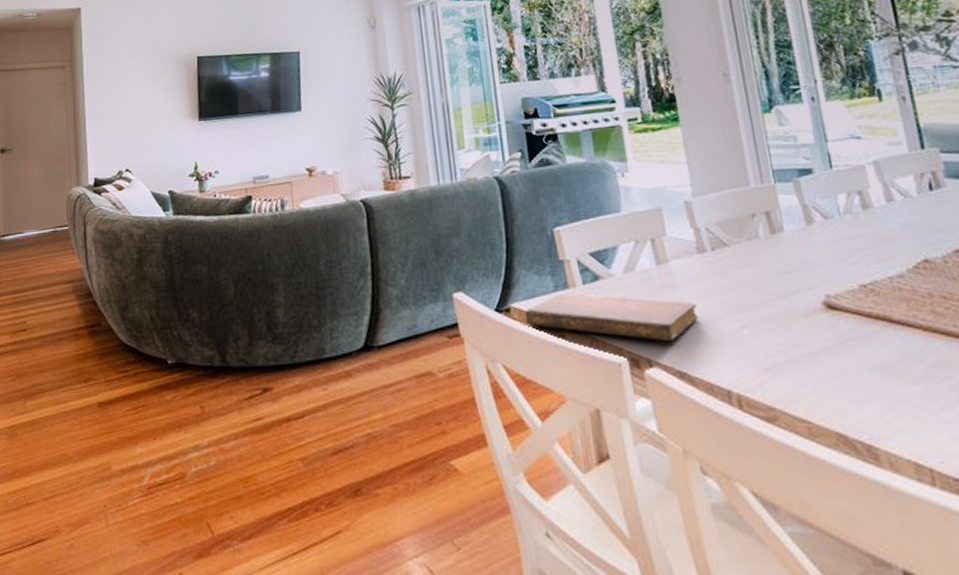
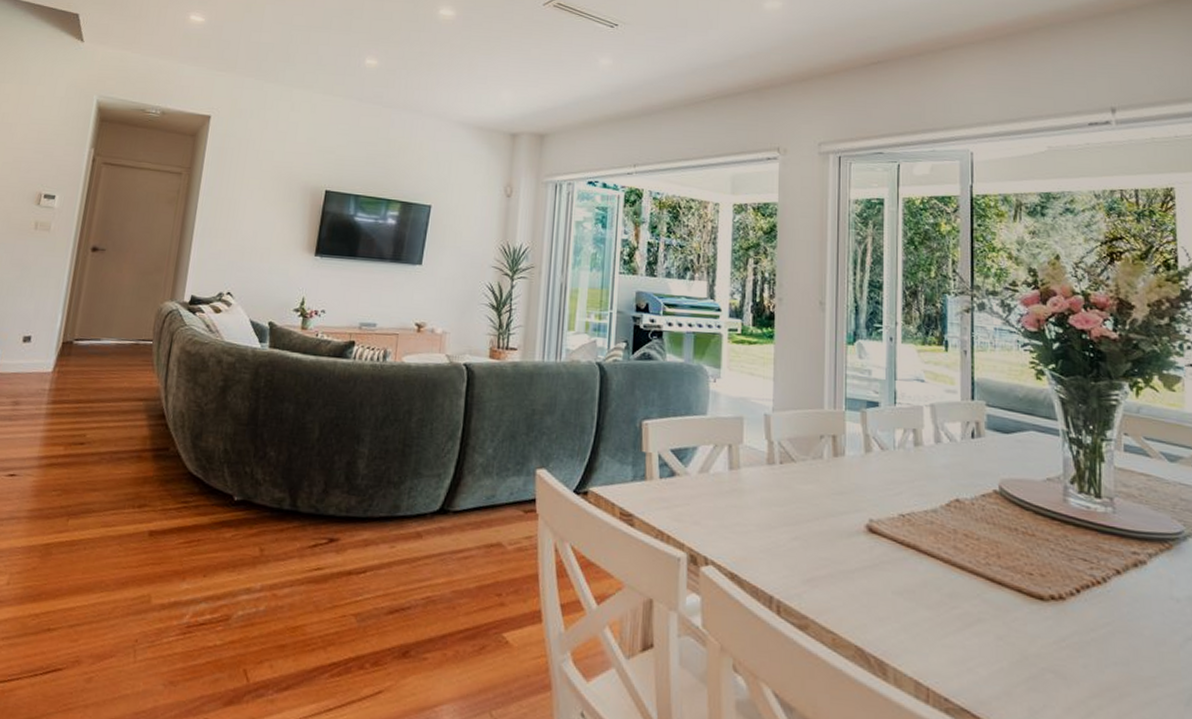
notebook: present [524,293,698,341] -> none [600,484,757,543]

